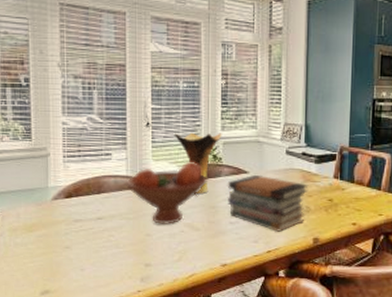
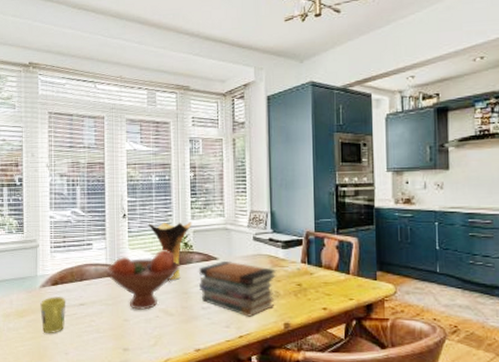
mug: none [52,210,81,249] -> present [40,297,66,333]

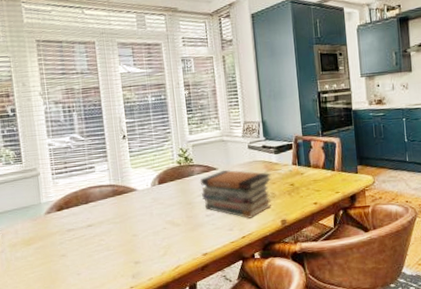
mug: present [40,297,66,333] -> none [47,221,75,257]
fruit bowl: present [104,249,180,310] -> none [109,165,182,225]
vase: present [149,221,192,281] -> none [149,137,191,194]

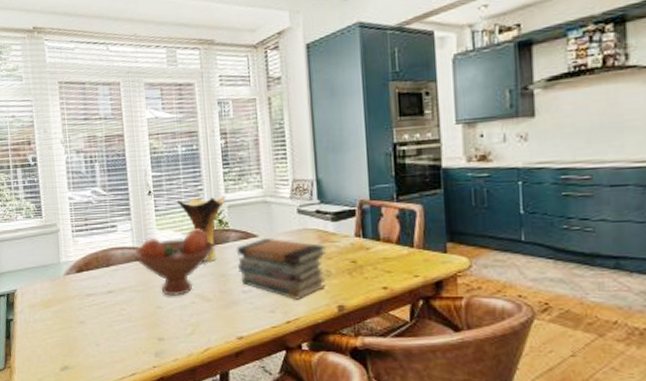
fruit bowl: none [109,165,182,225] -> present [132,228,215,296]
vase: none [149,137,191,194] -> present [177,195,226,263]

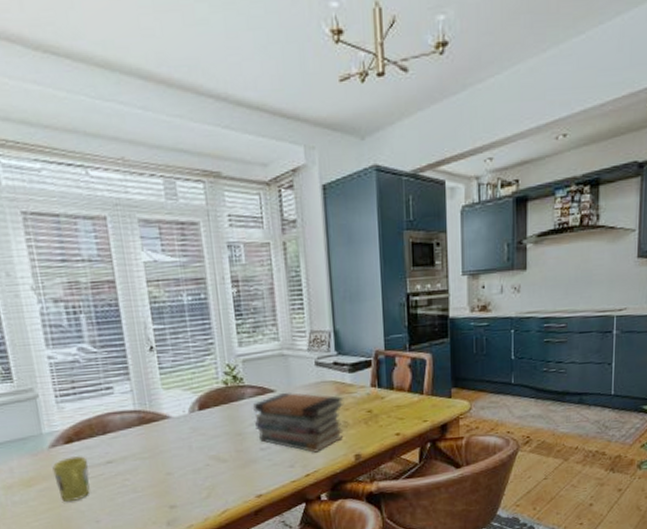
mug: none [66,284,94,324] -> present [52,456,91,502]
fruit bowl: present [132,228,215,296] -> none [133,385,229,461]
vase: present [177,195,226,263] -> none [185,349,240,422]

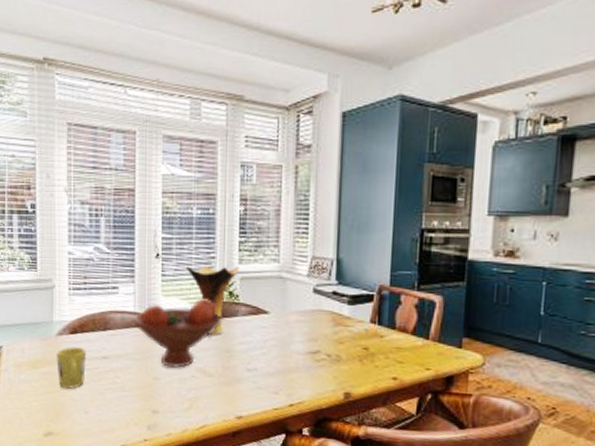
fruit bowl: none [133,385,229,461] -> present [132,297,222,368]
vase: none [185,349,240,422] -> present [187,265,240,336]
book stack: present [252,392,345,453] -> none [244,315,340,383]

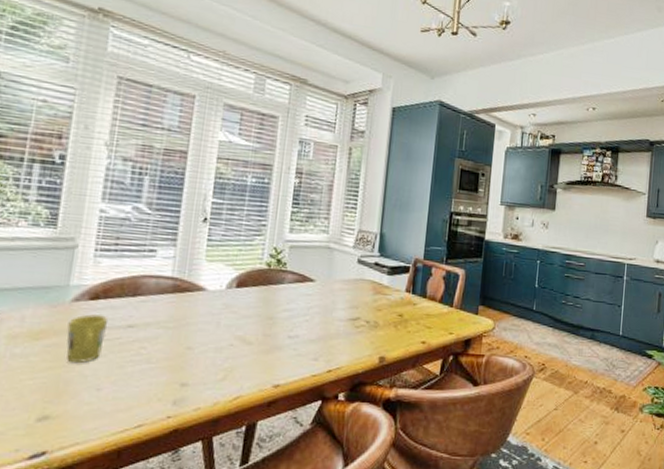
fruit bowl: present [132,297,222,368] -> none [168,264,268,337]
vase: present [187,265,240,336] -> none [235,232,290,303]

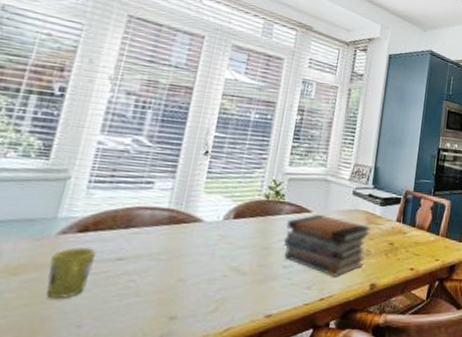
book stack: none [288,283,379,349] -> present [284,214,372,277]

